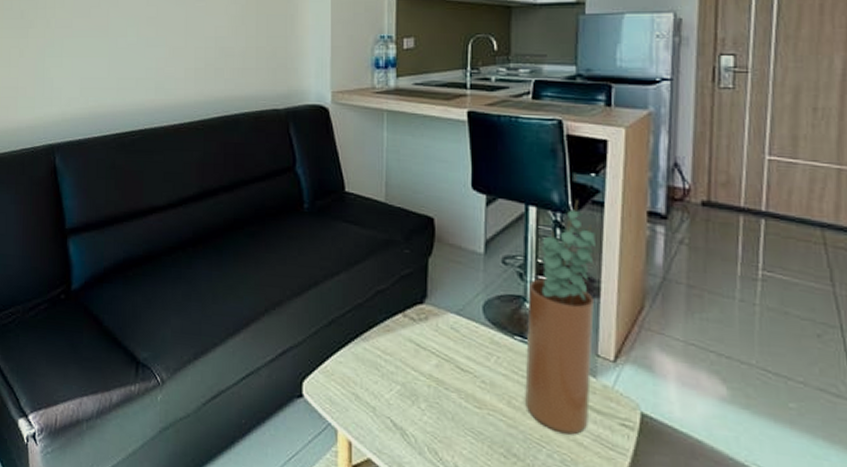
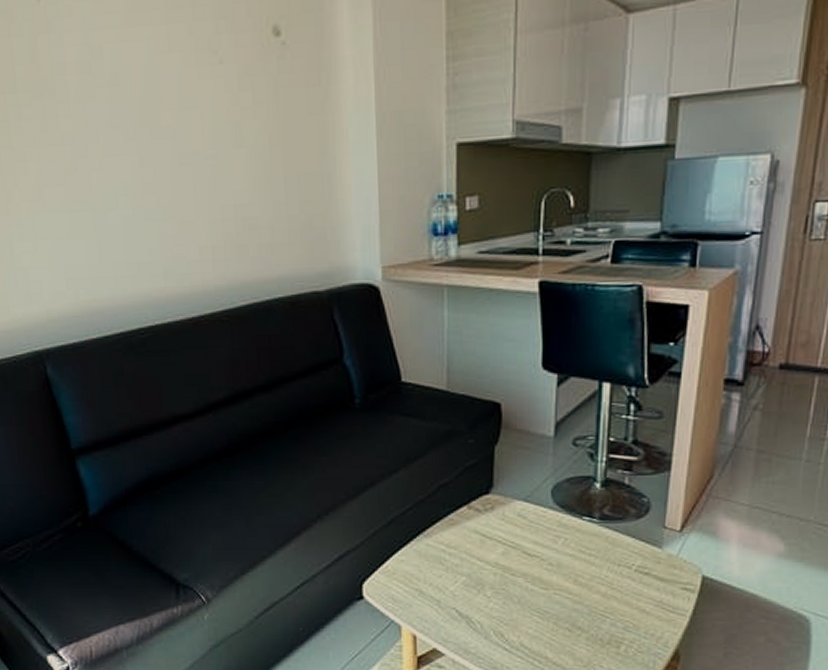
vase: present [525,199,597,435] -> none [591,371,672,603]

